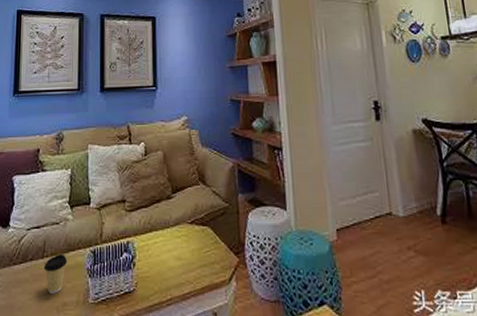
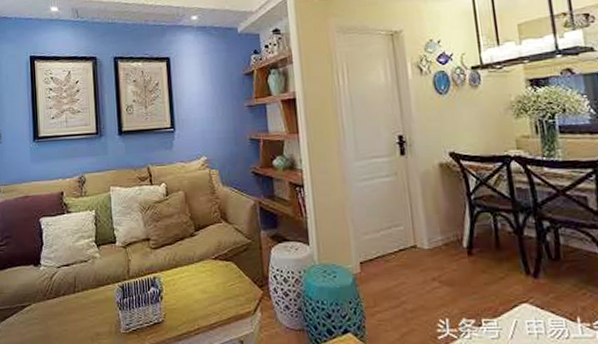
coffee cup: present [43,253,67,293] -> none [75,288,97,325]

